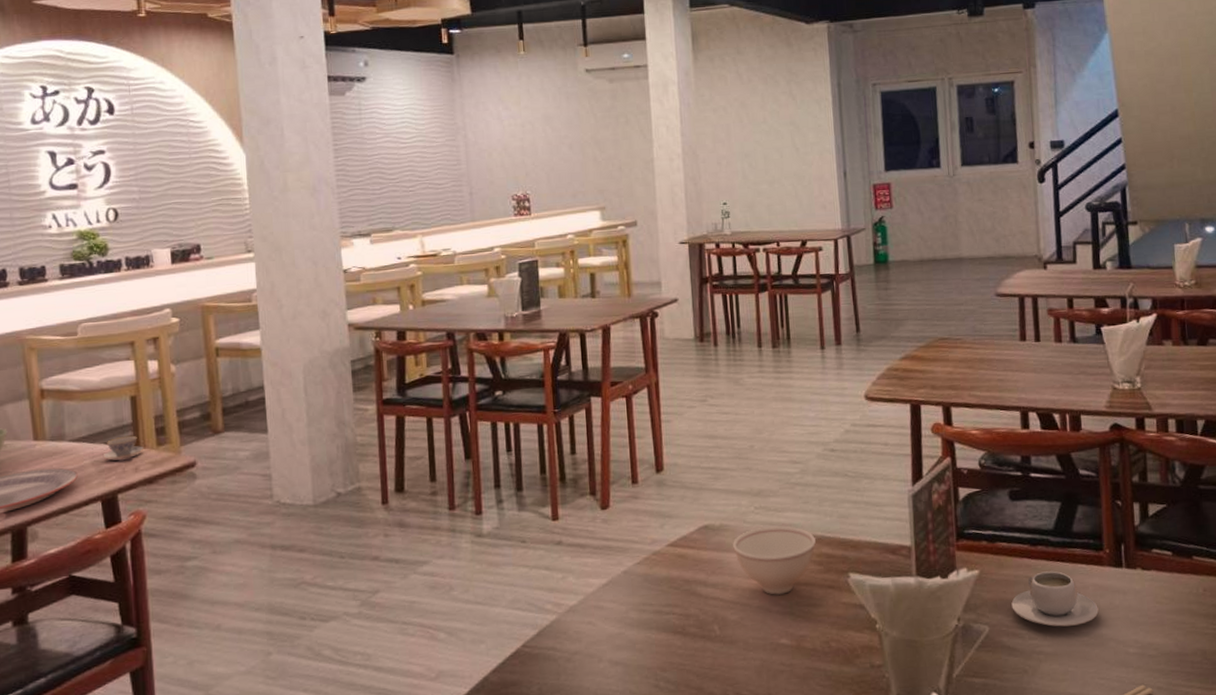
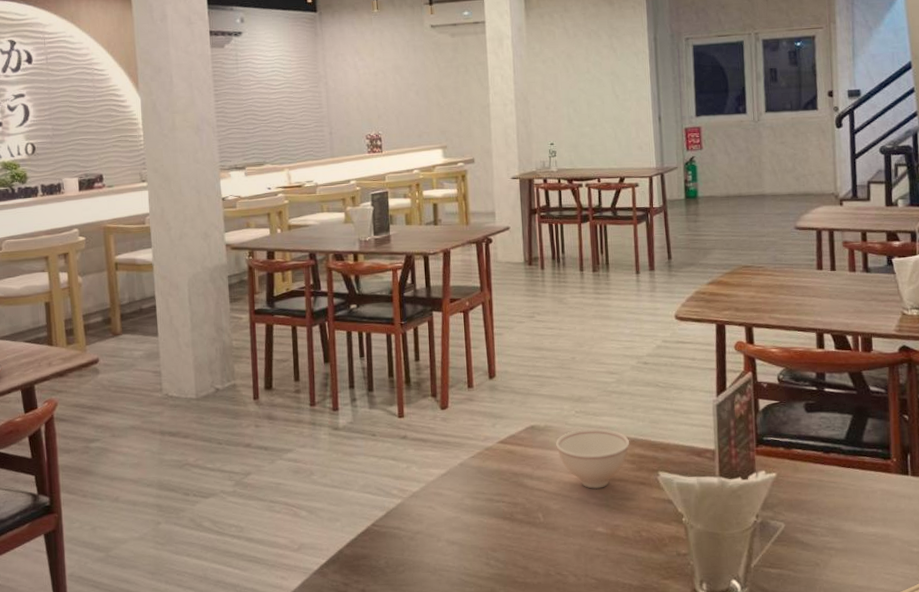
teacup: present [103,435,144,461] -> none [22,335,56,356]
teacup: present [1011,571,1099,627] -> none [805,476,886,526]

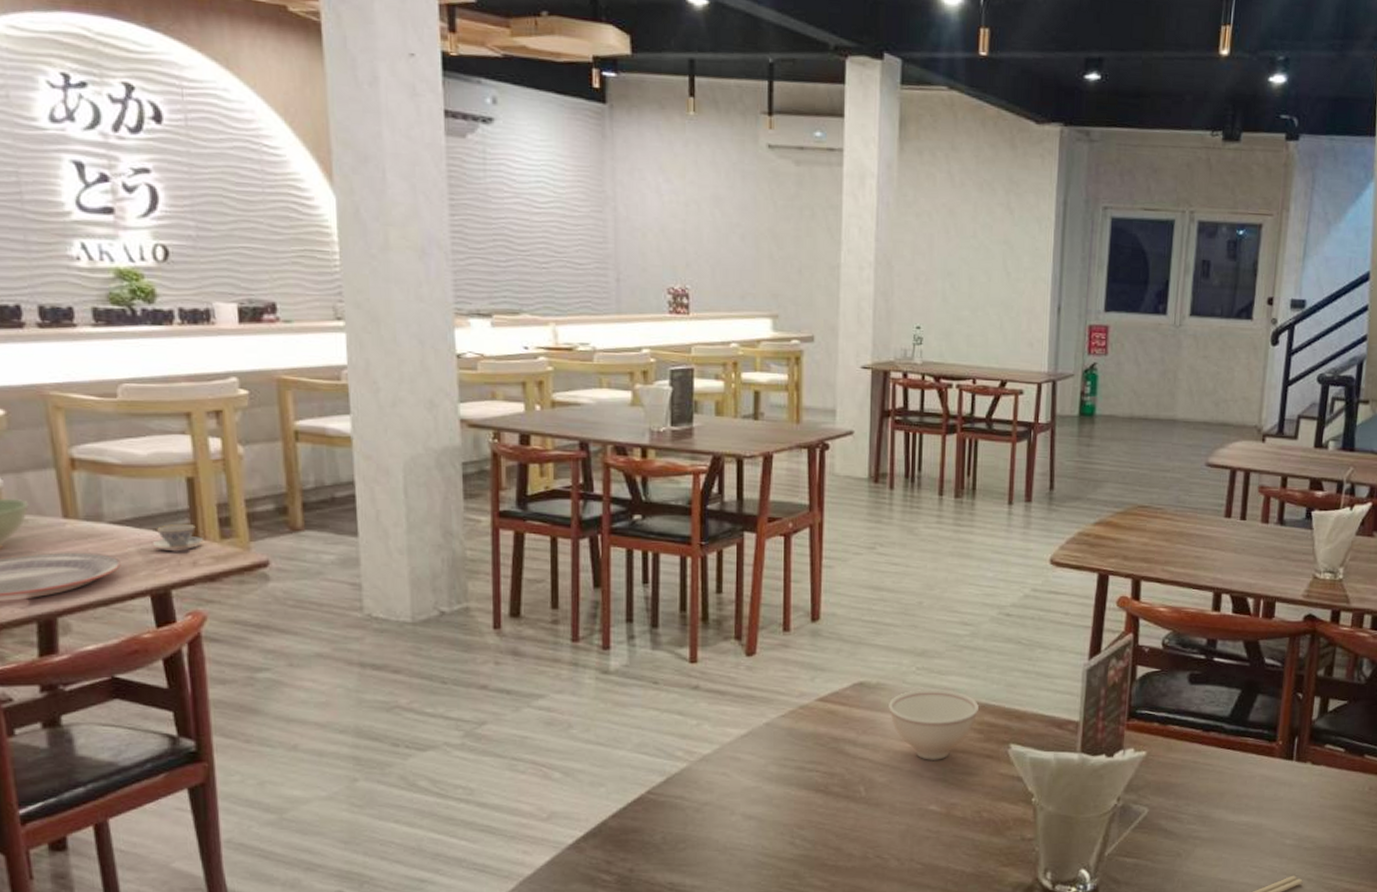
teacup: none [22,335,56,356] -> present [152,523,204,551]

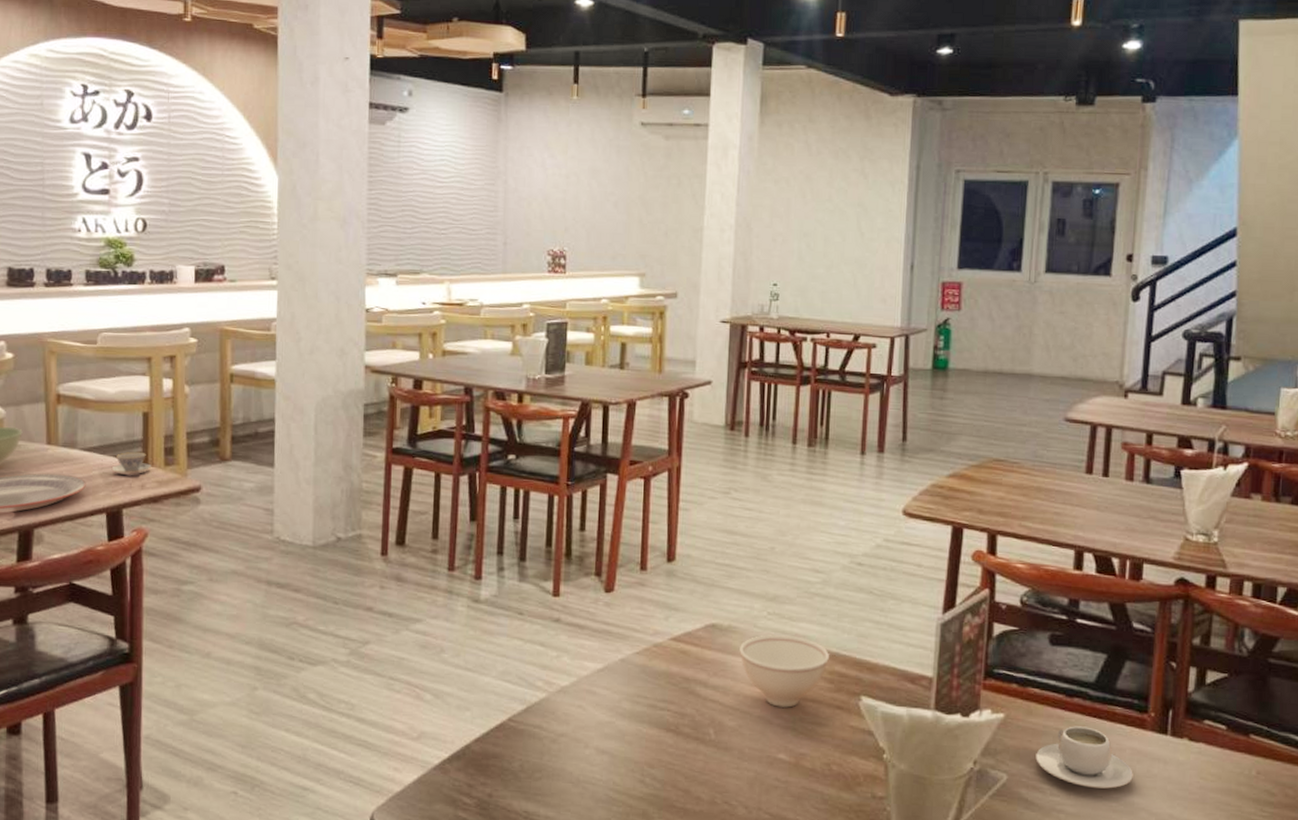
teacup: none [1174,758,1262,814] -> present [1035,726,1133,789]

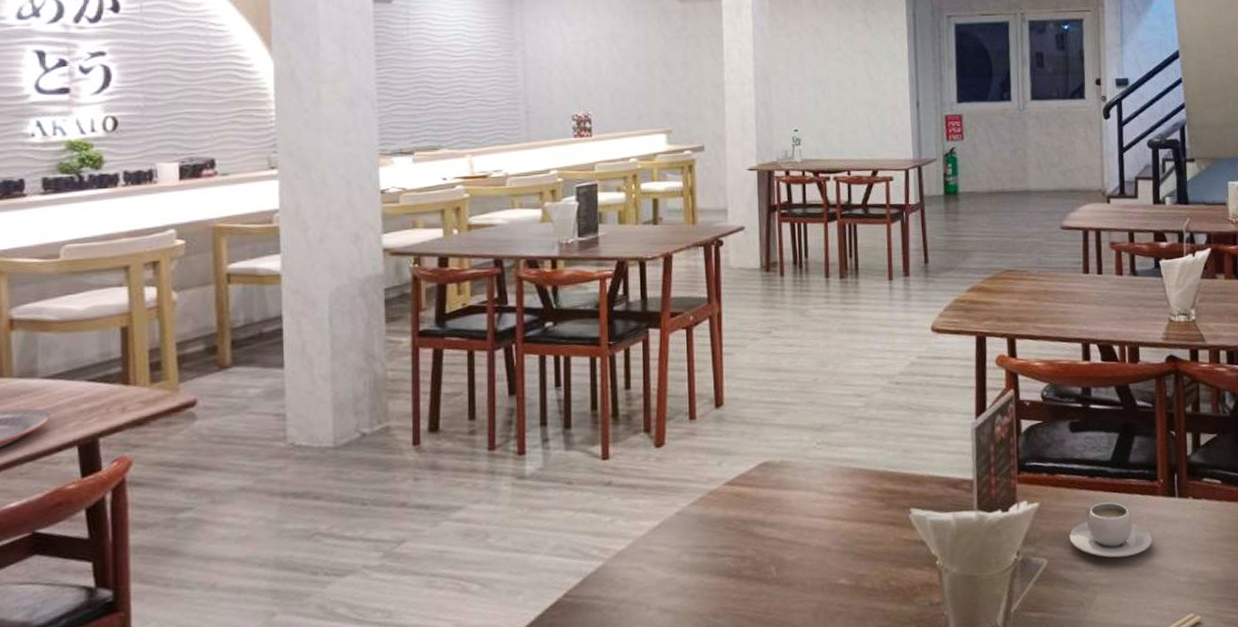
teacup: present [111,451,152,475] -> none [83,371,135,400]
bowl: present [740,635,830,708] -> none [793,461,879,534]

